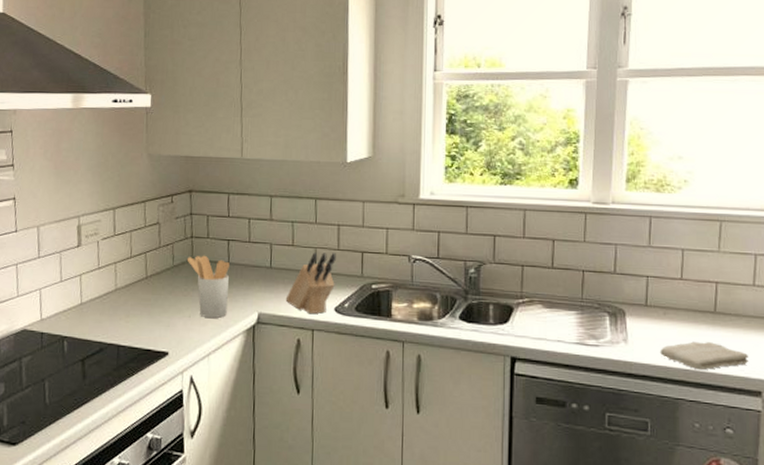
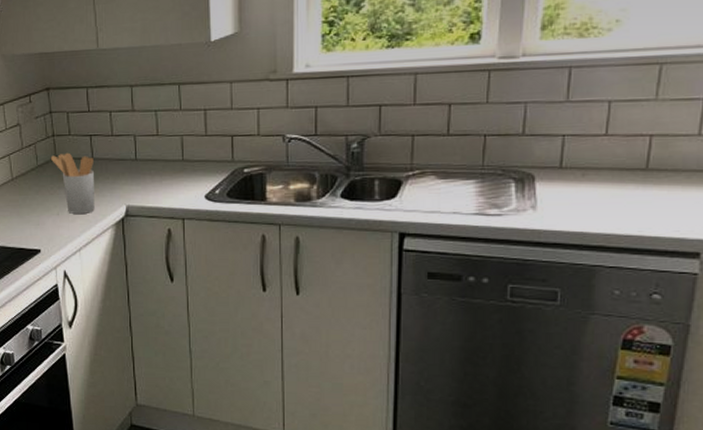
knife block: present [285,252,336,315] -> none [153,139,204,204]
washcloth: present [660,341,748,370] -> none [575,203,686,234]

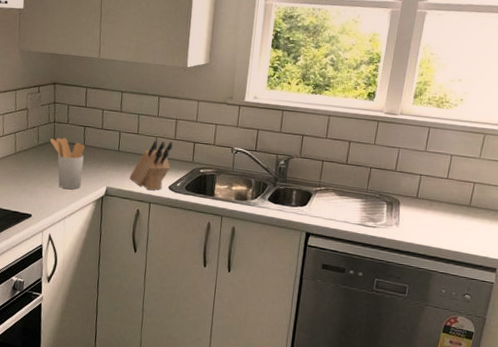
knife block: none [153,139,204,204] -> present [129,140,173,191]

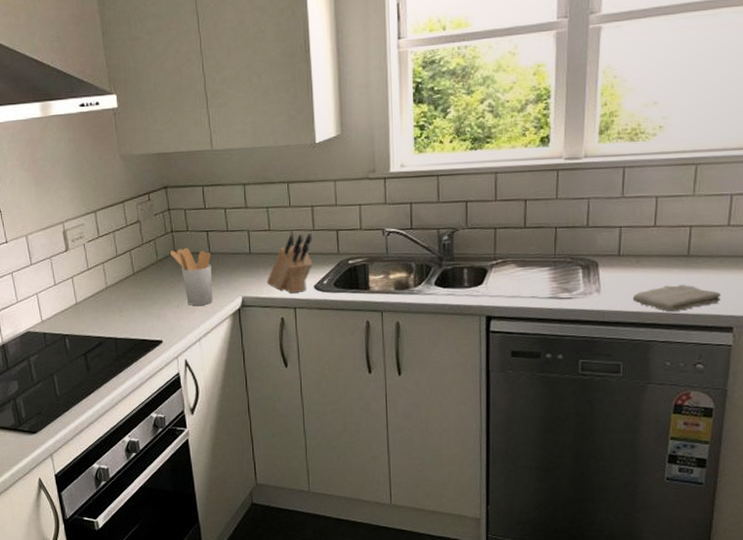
washcloth: none [423,227,490,250] -> present [632,285,721,312]

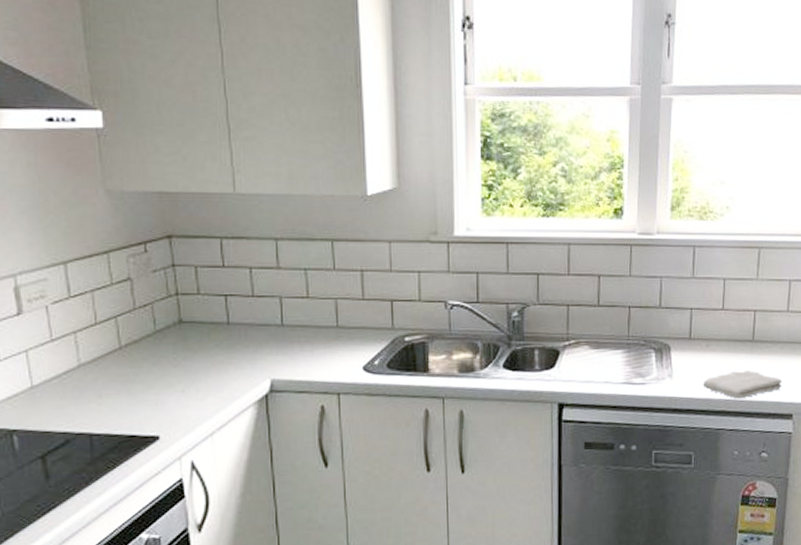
utensil holder: present [169,247,213,305] -> none [172,315,231,390]
knife block: present [267,234,313,294] -> none [303,303,362,376]

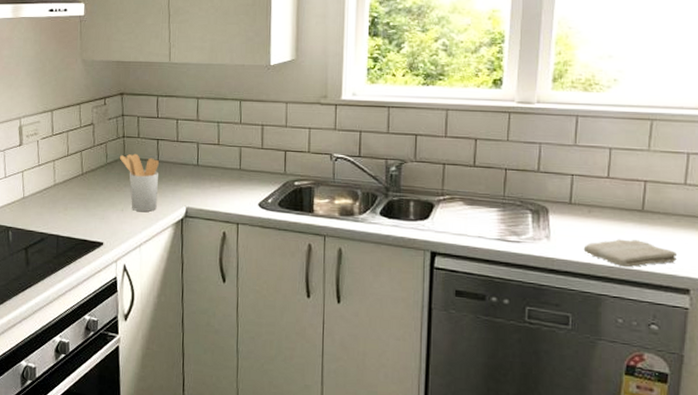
utensil holder: none [172,315,231,390] -> present [119,153,159,212]

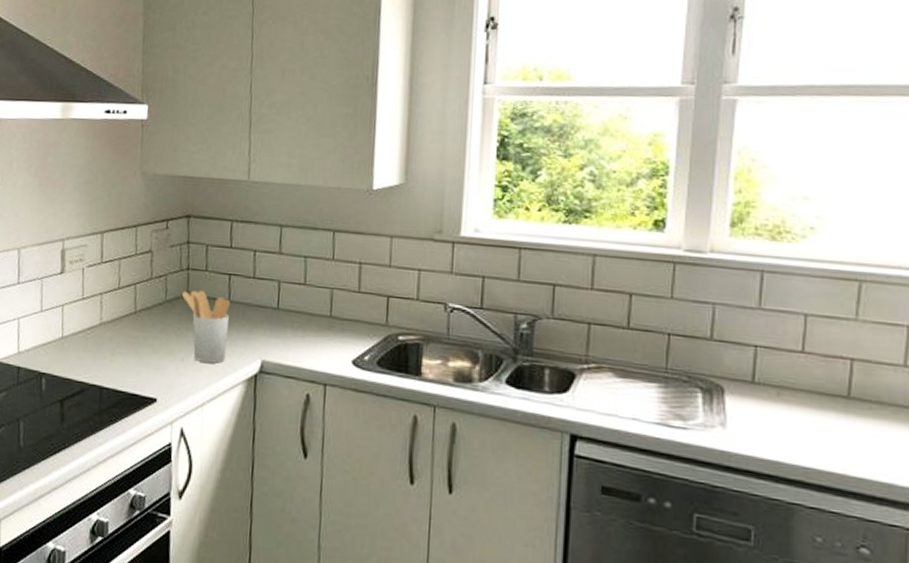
washcloth: present [583,239,677,268] -> none [770,432,894,470]

